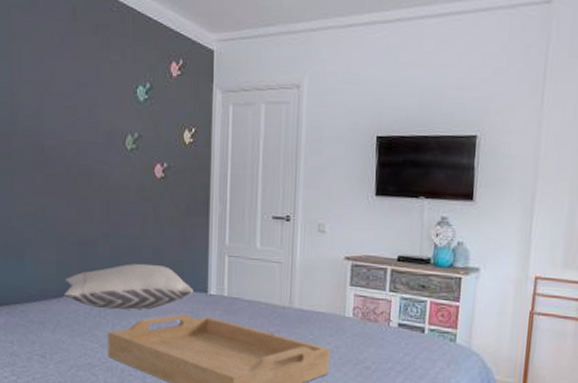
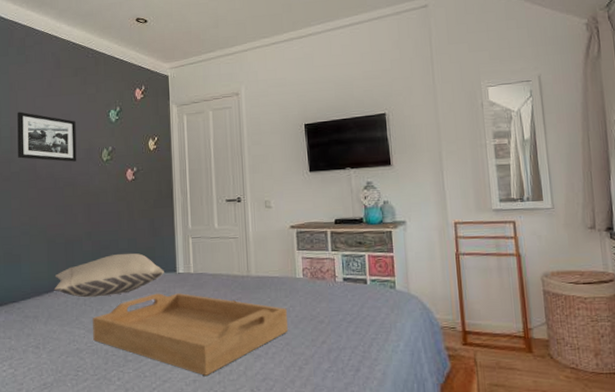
picture frame: none [20,72,94,146] -> present [17,111,77,162]

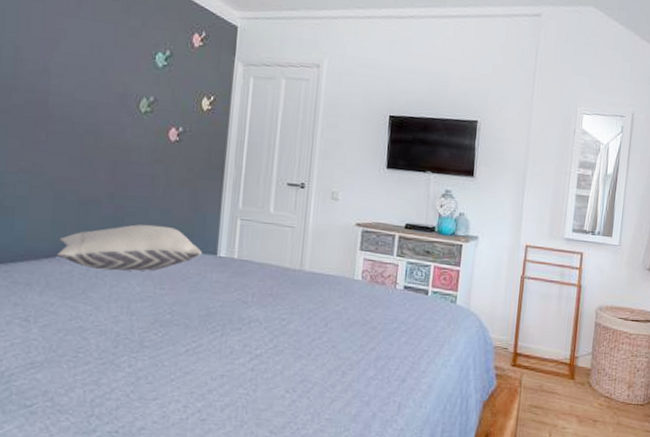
picture frame: present [17,111,77,162] -> none [23,28,110,107]
serving tray: present [93,293,288,376] -> none [102,275,338,372]

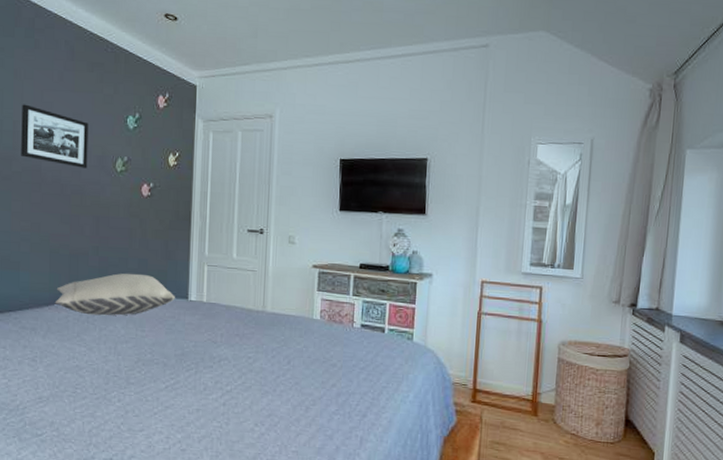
picture frame: none [23,28,110,107] -> present [21,104,89,169]

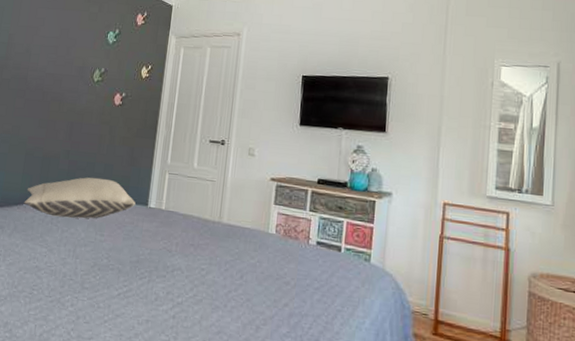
picture frame: present [21,104,89,169] -> none [11,19,74,78]

